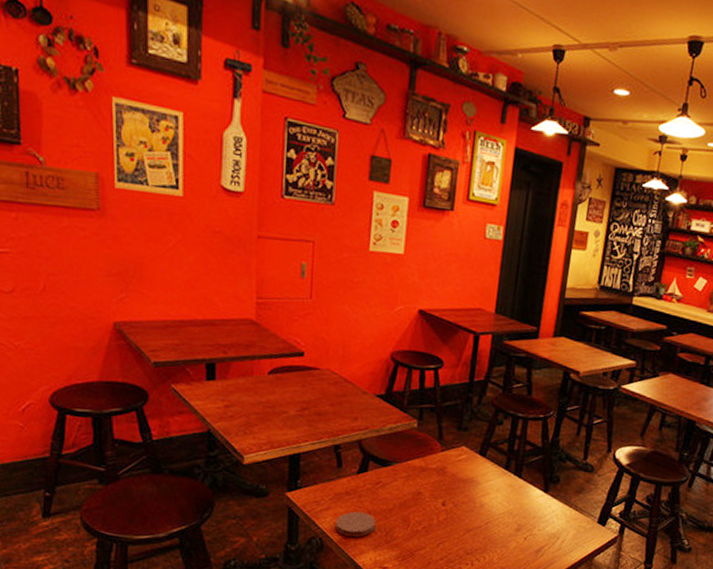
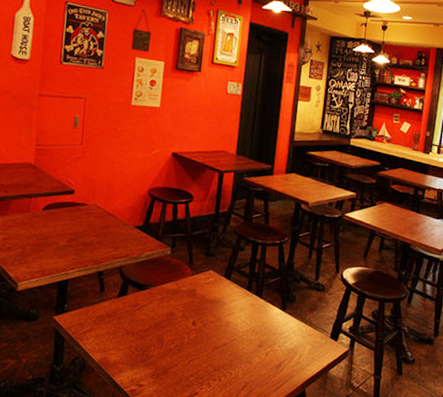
coaster: present [335,511,376,537] -> none [97,332,133,356]

